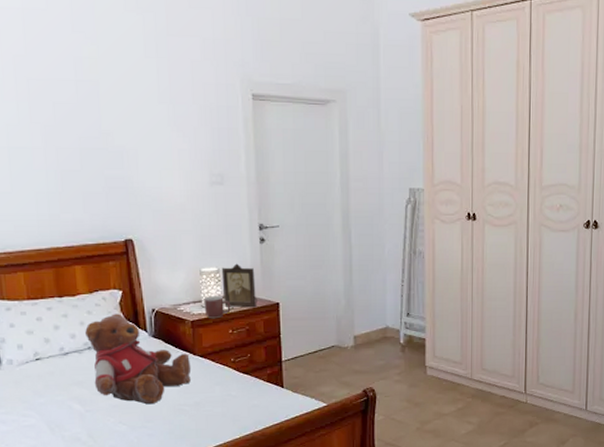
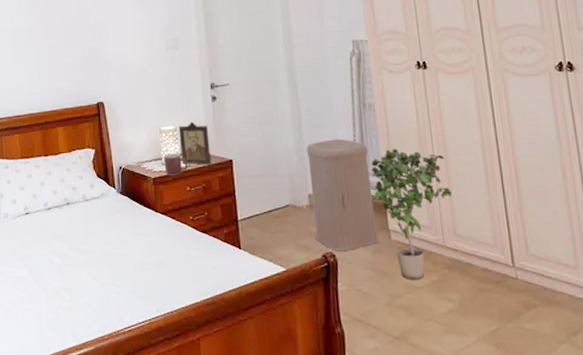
teddy bear: present [85,313,192,405] -> none [65,171,154,261]
laundry basket: none [355,284,416,387] -> present [306,139,380,252]
potted plant: none [414,294,483,408] -> present [371,149,452,279]

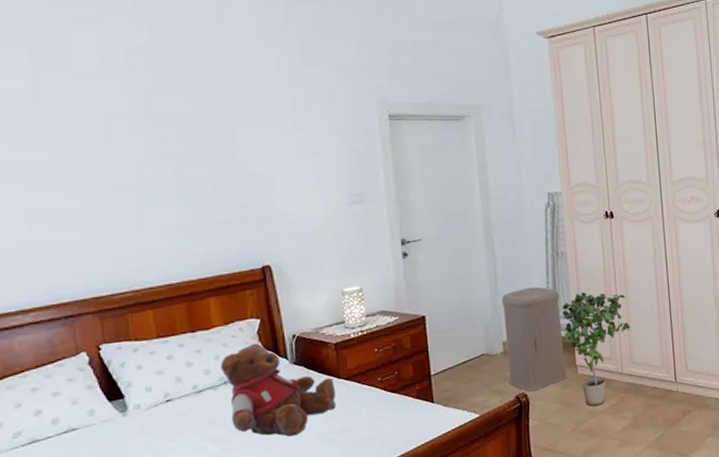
teddy bear: none [65,171,154,261] -> present [221,343,336,437]
mug: present [163,153,188,176] -> none [347,314,376,340]
photo frame: present [178,121,212,165] -> none [364,280,403,326]

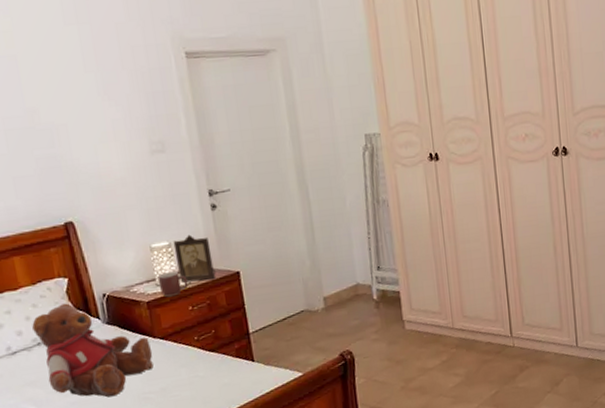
mug: none [347,314,376,340] -> present [157,271,189,298]
photo frame: none [364,280,403,326] -> present [173,234,216,283]
laundry basket: present [501,286,568,392] -> none [319,237,395,349]
potted plant: present [562,292,630,407] -> none [385,242,460,363]

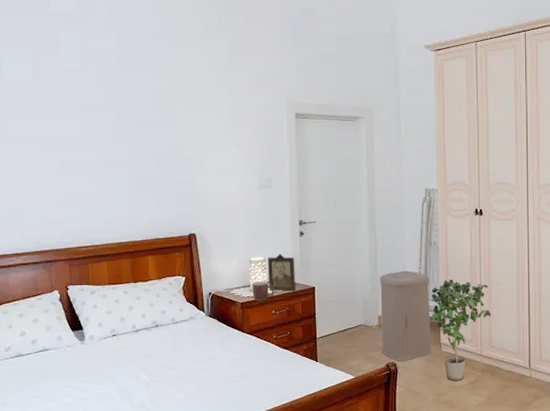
teddy bear: present [32,303,154,398] -> none [154,296,240,376]
laundry basket: none [319,237,395,349] -> present [379,271,433,362]
potted plant: none [385,242,460,363] -> present [430,279,491,381]

